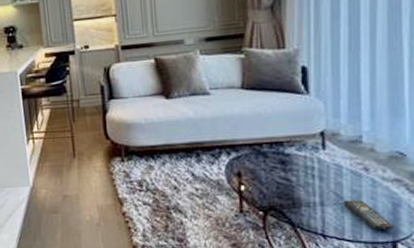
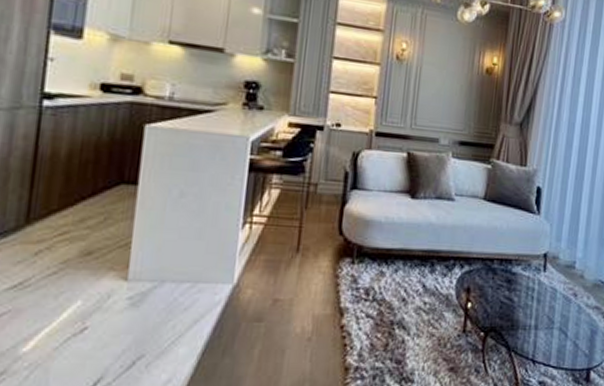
remote control: present [342,199,395,230] -> none [553,325,591,356]

